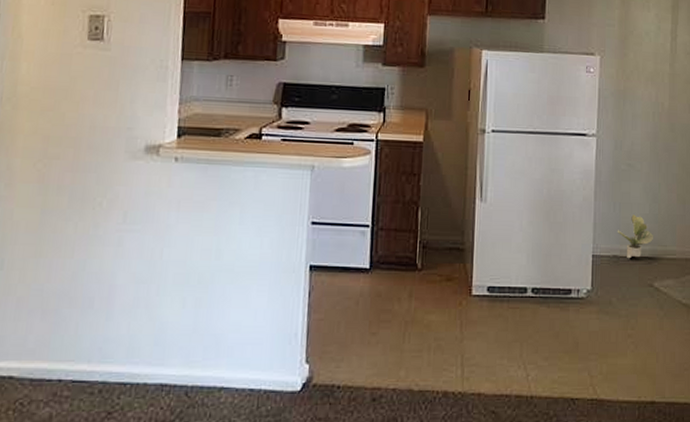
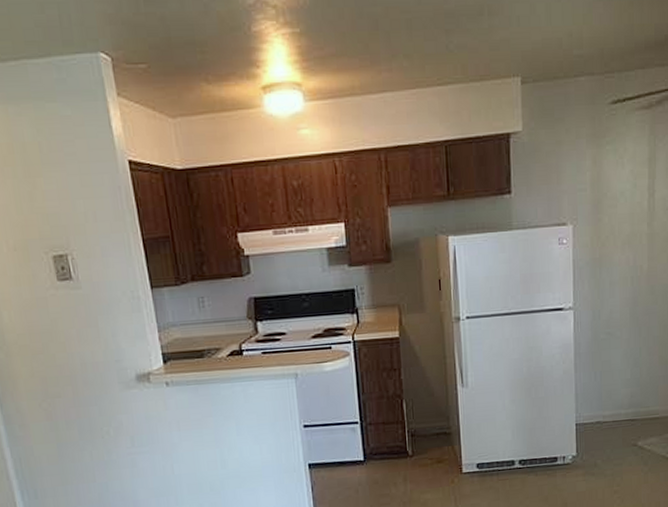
potted plant: present [617,214,653,259] -> none [599,381,636,423]

